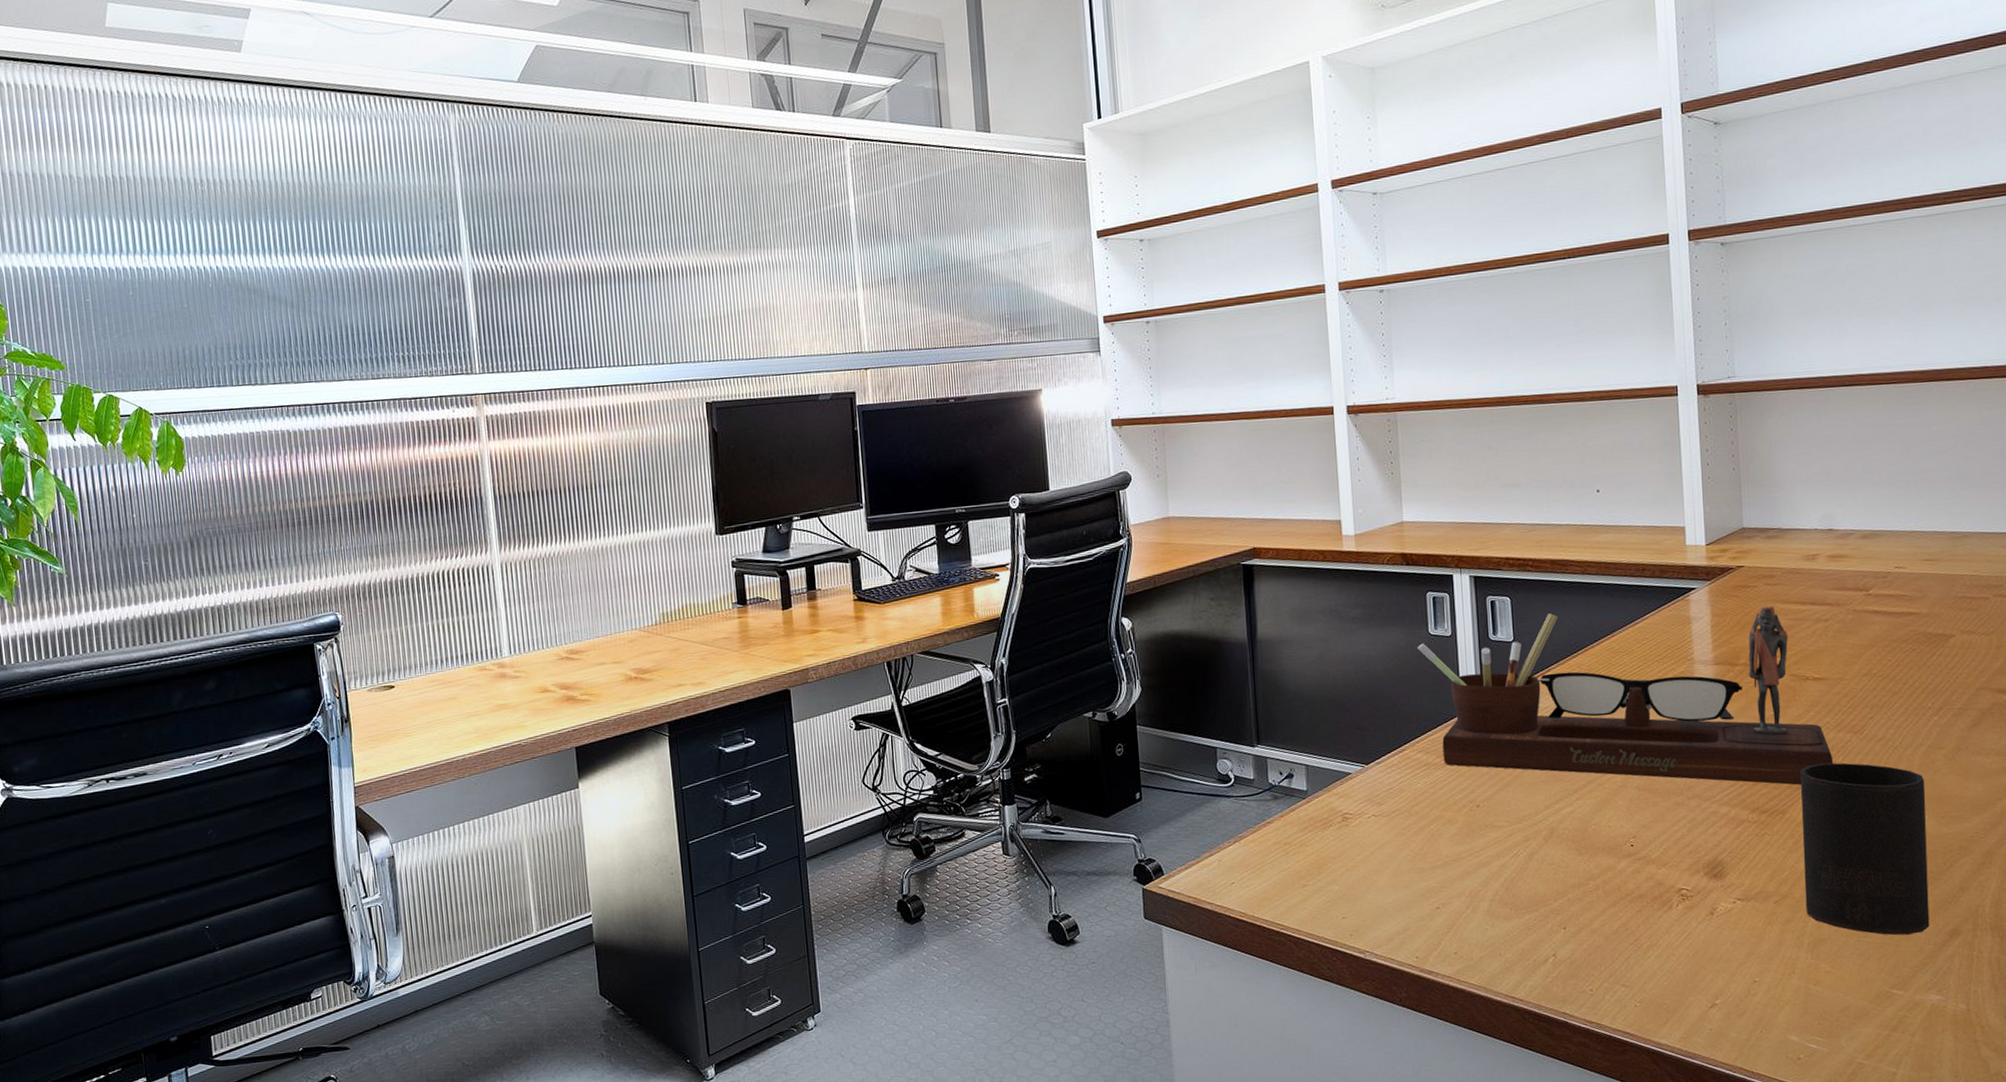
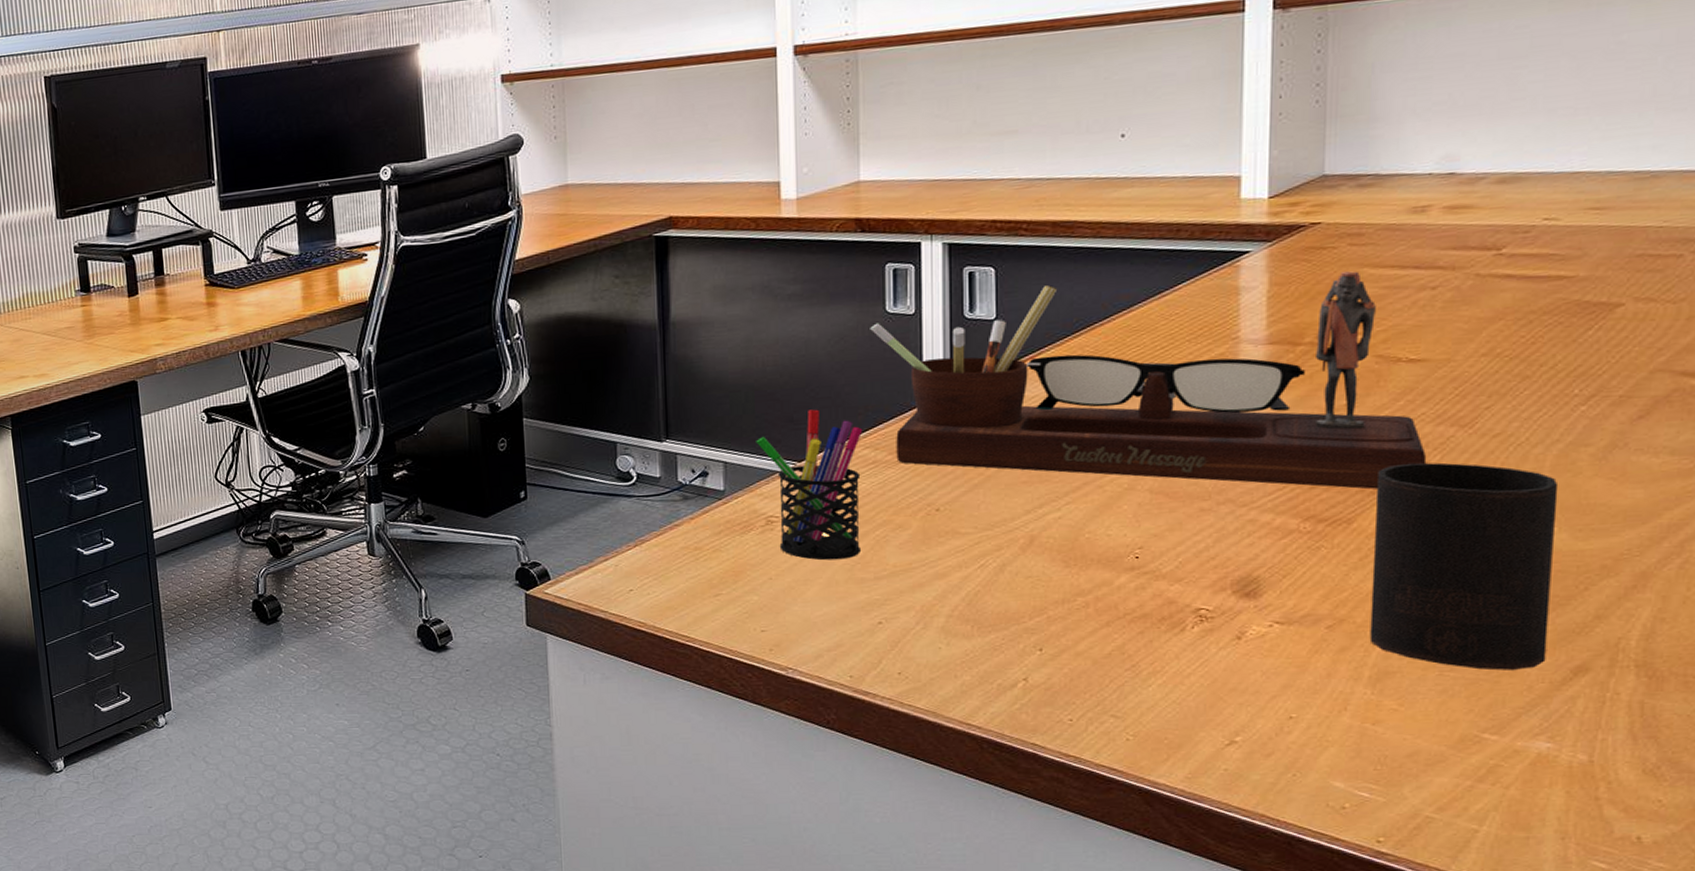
pen holder: none [1331,718,1420,853] -> present [756,409,863,561]

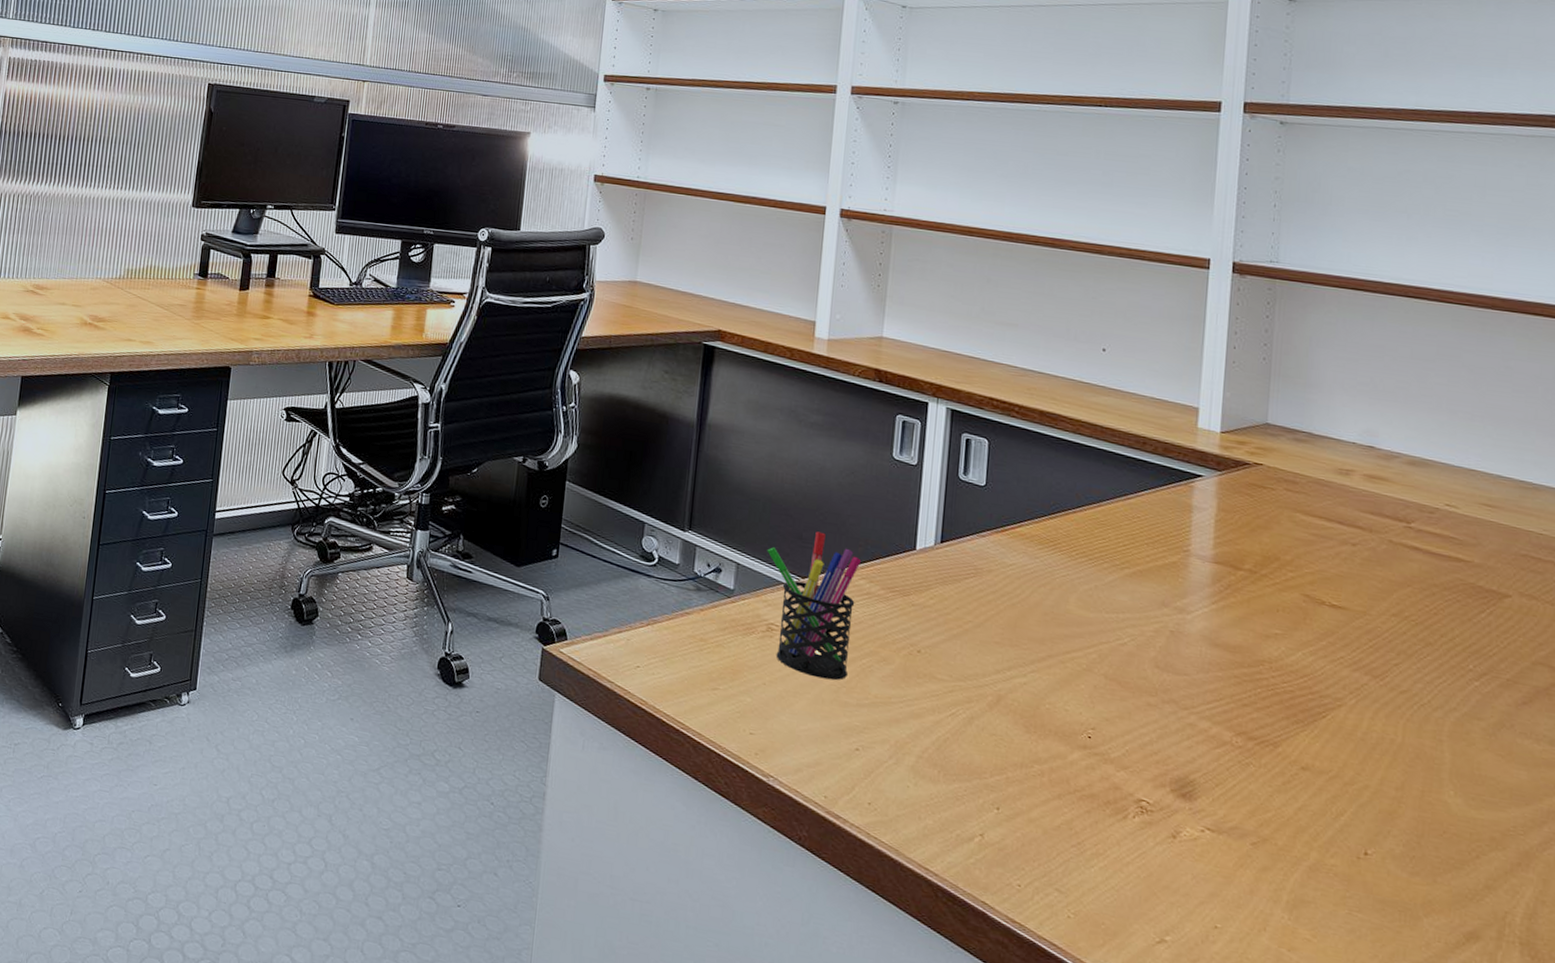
desk organizer: present [870,271,1427,490] -> none [877,465,1344,720]
cup: present [1369,462,1559,670] -> none [1288,699,1455,925]

